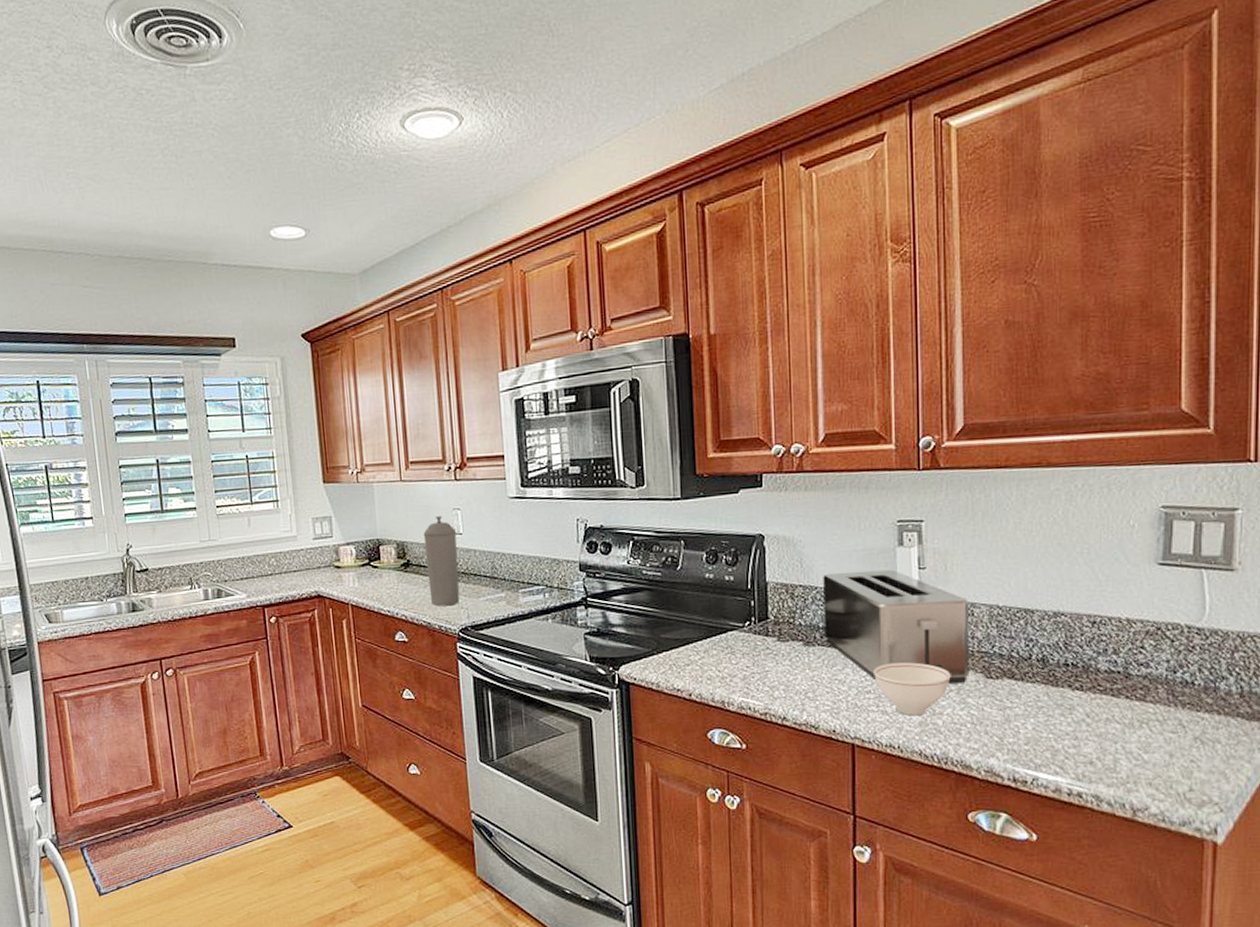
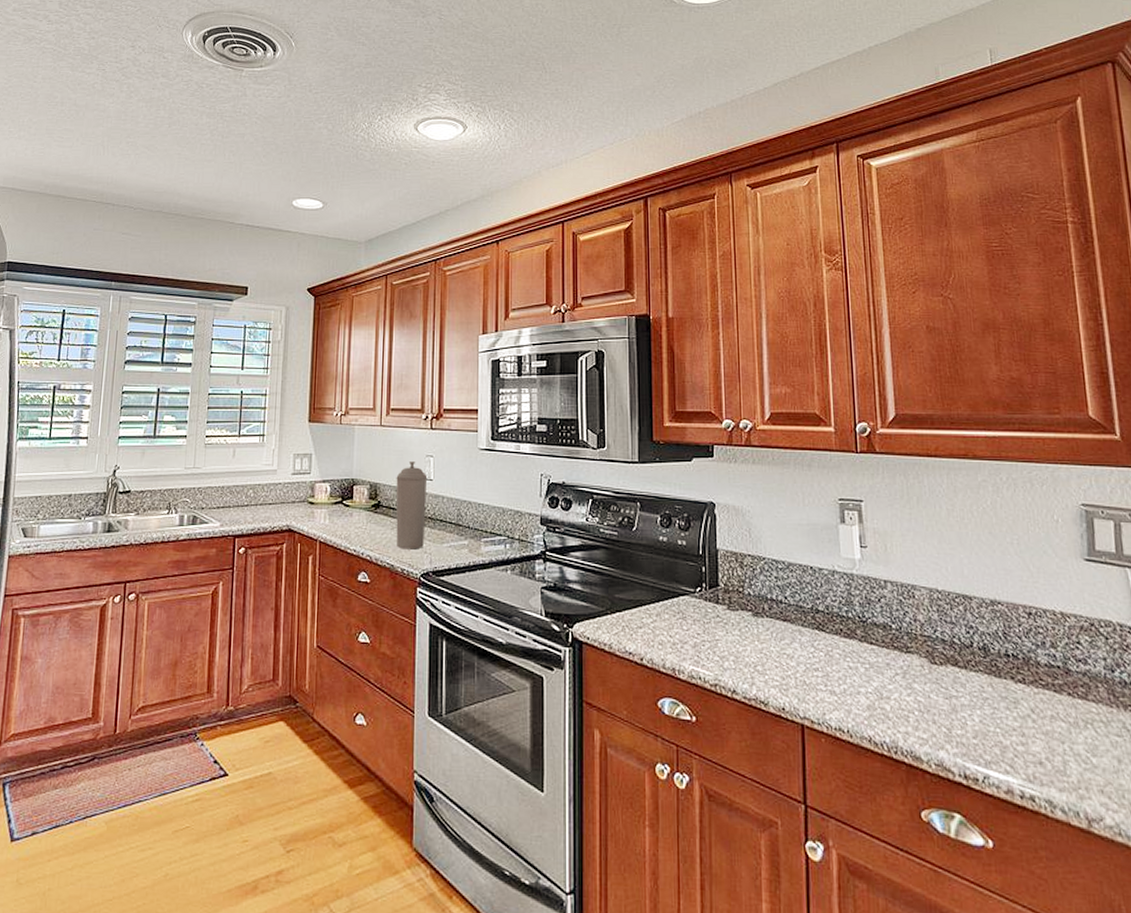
toaster: present [823,569,969,683] -> none [770,545,914,667]
bowl: present [872,662,951,716] -> none [819,641,896,699]

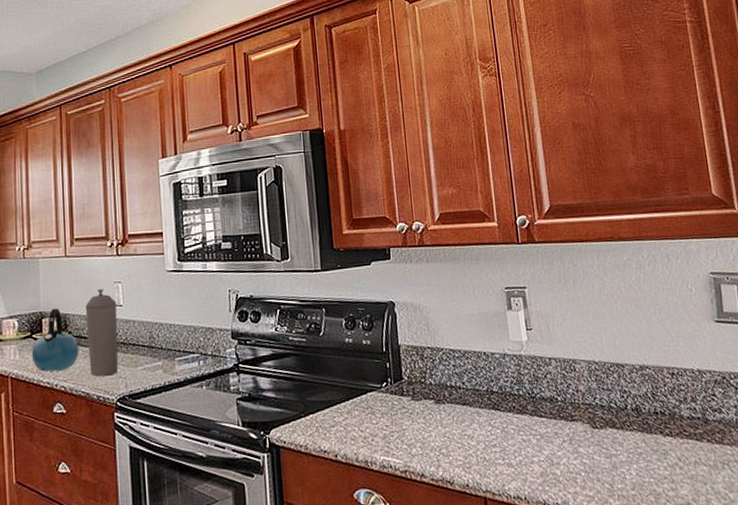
kettle: none [340,476,387,539] -> present [31,307,79,372]

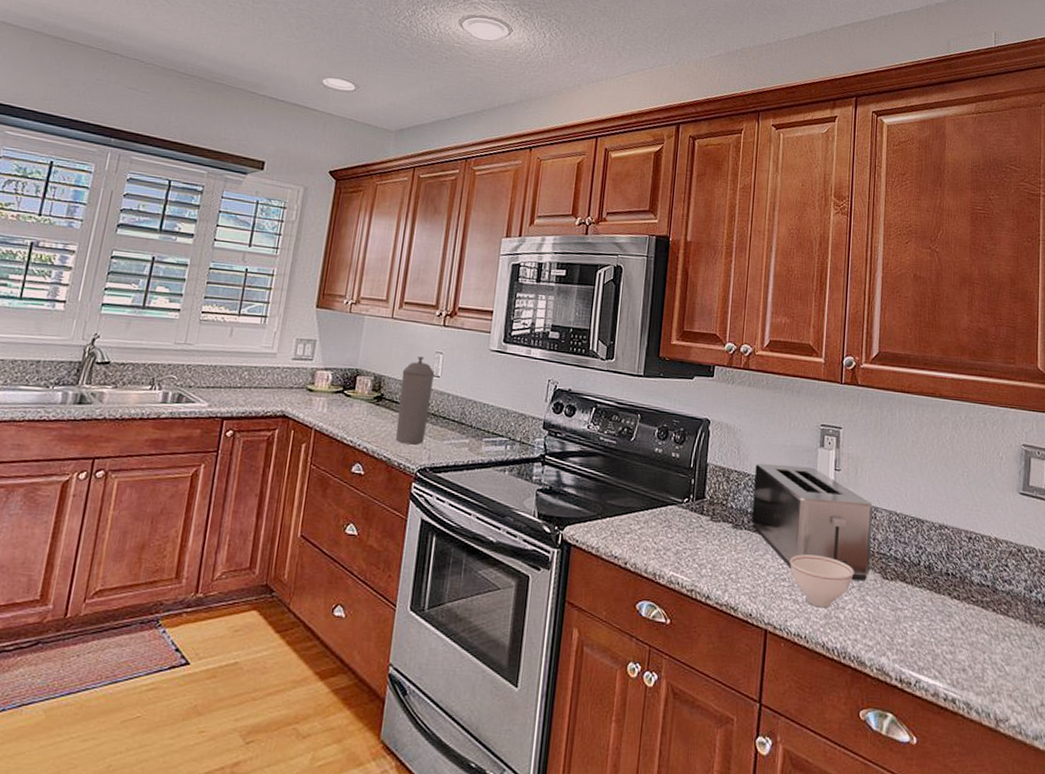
kettle: present [31,307,79,372] -> none [339,367,389,431]
toaster: none [447,331,578,434] -> present [752,463,873,581]
bowl: none [496,415,563,467] -> present [789,554,854,608]

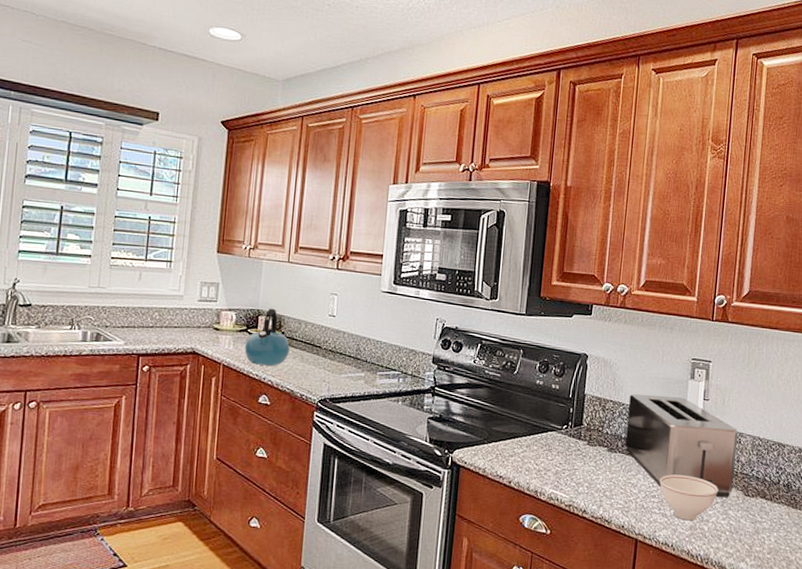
kettle: none [339,367,389,431] -> present [244,308,290,366]
canister: present [395,356,435,445] -> none [297,298,331,378]

